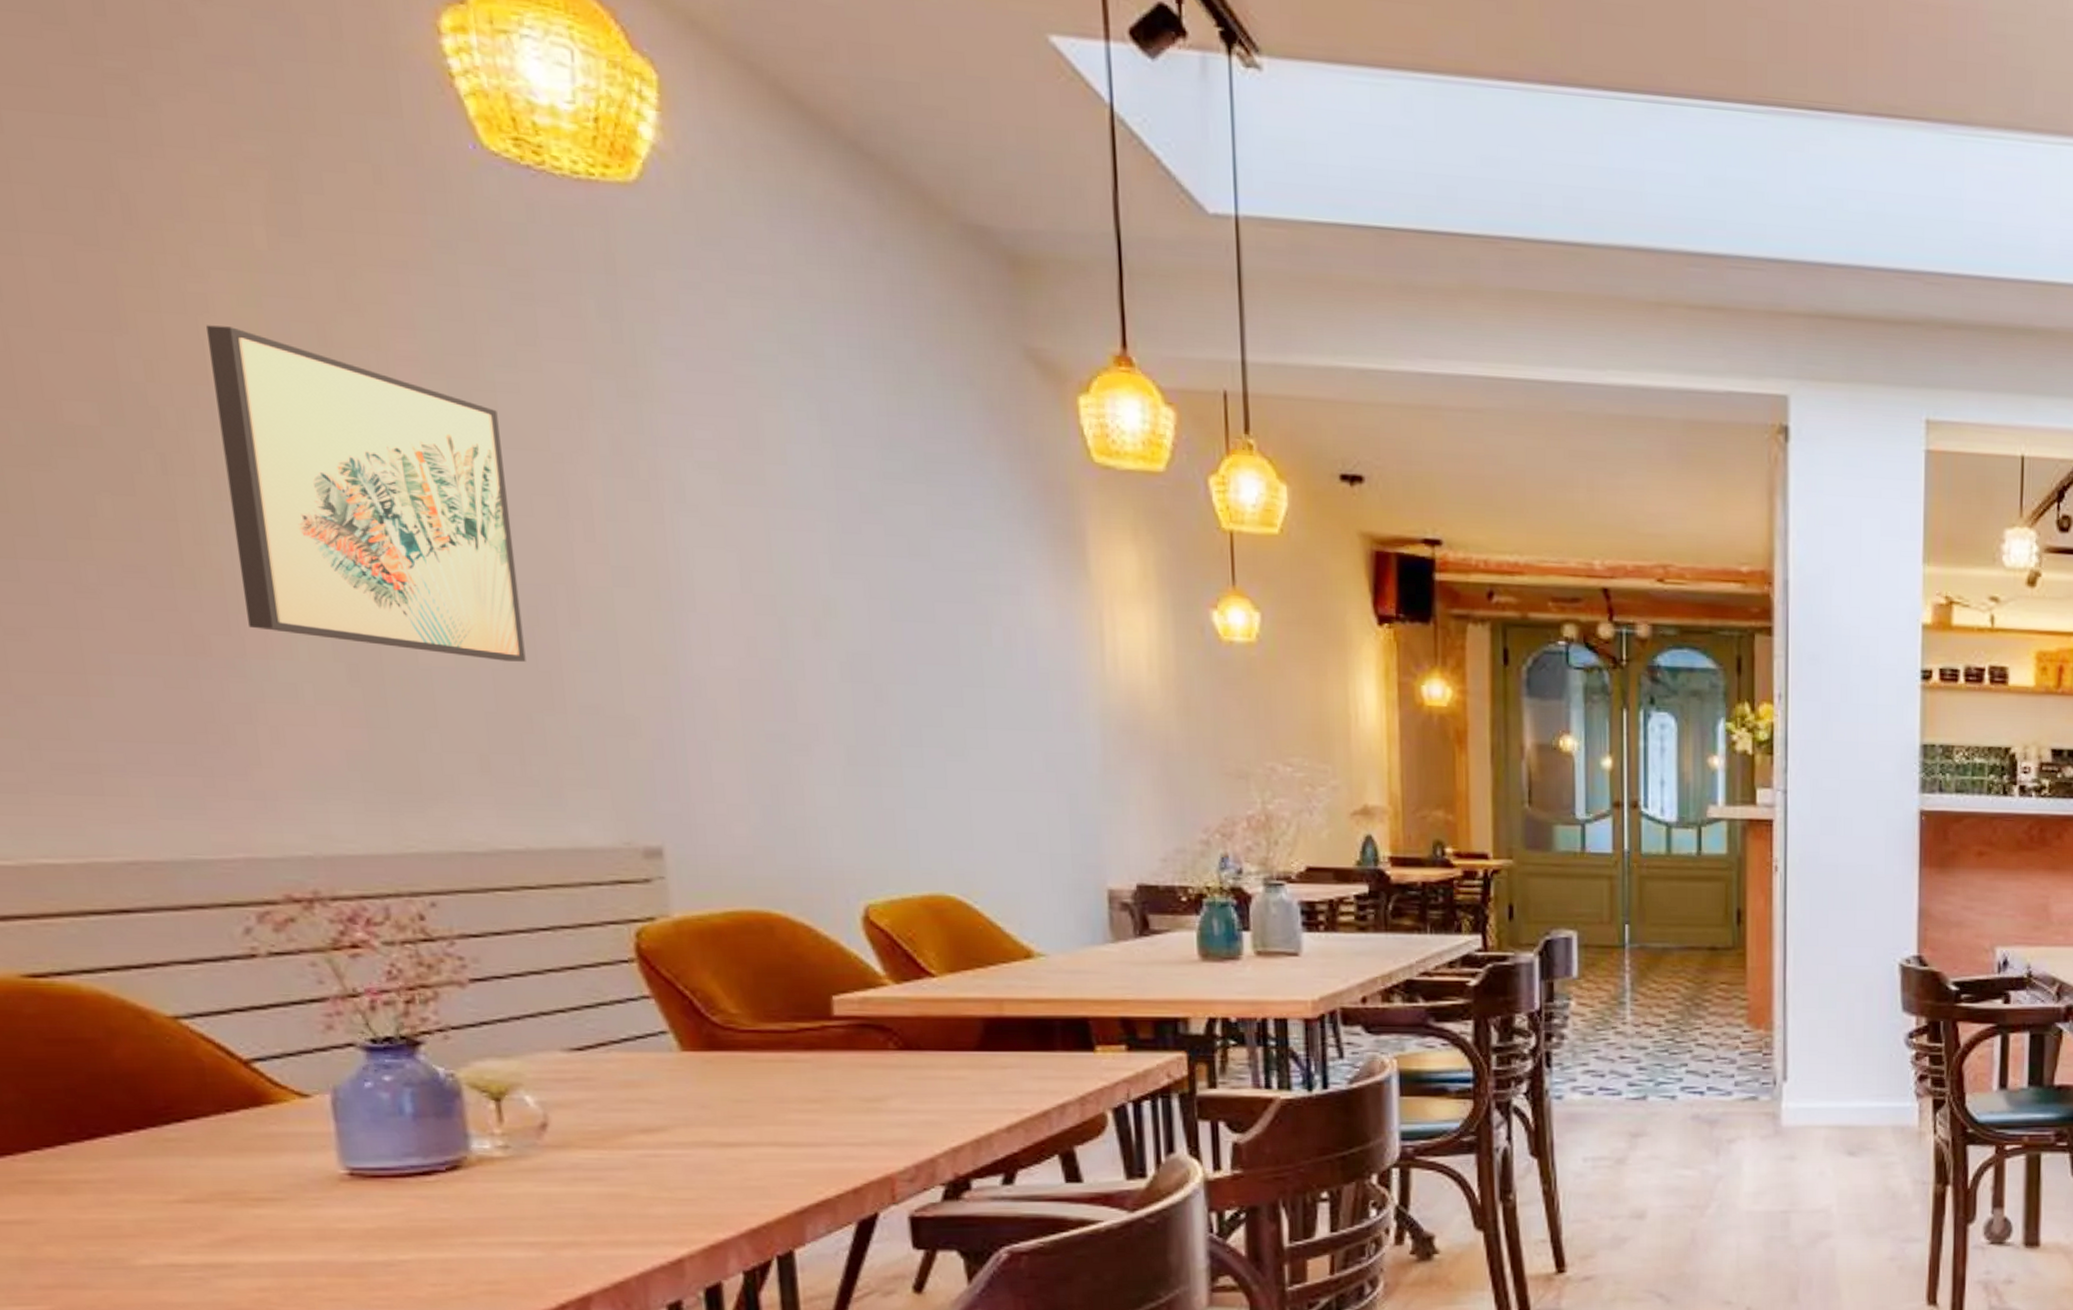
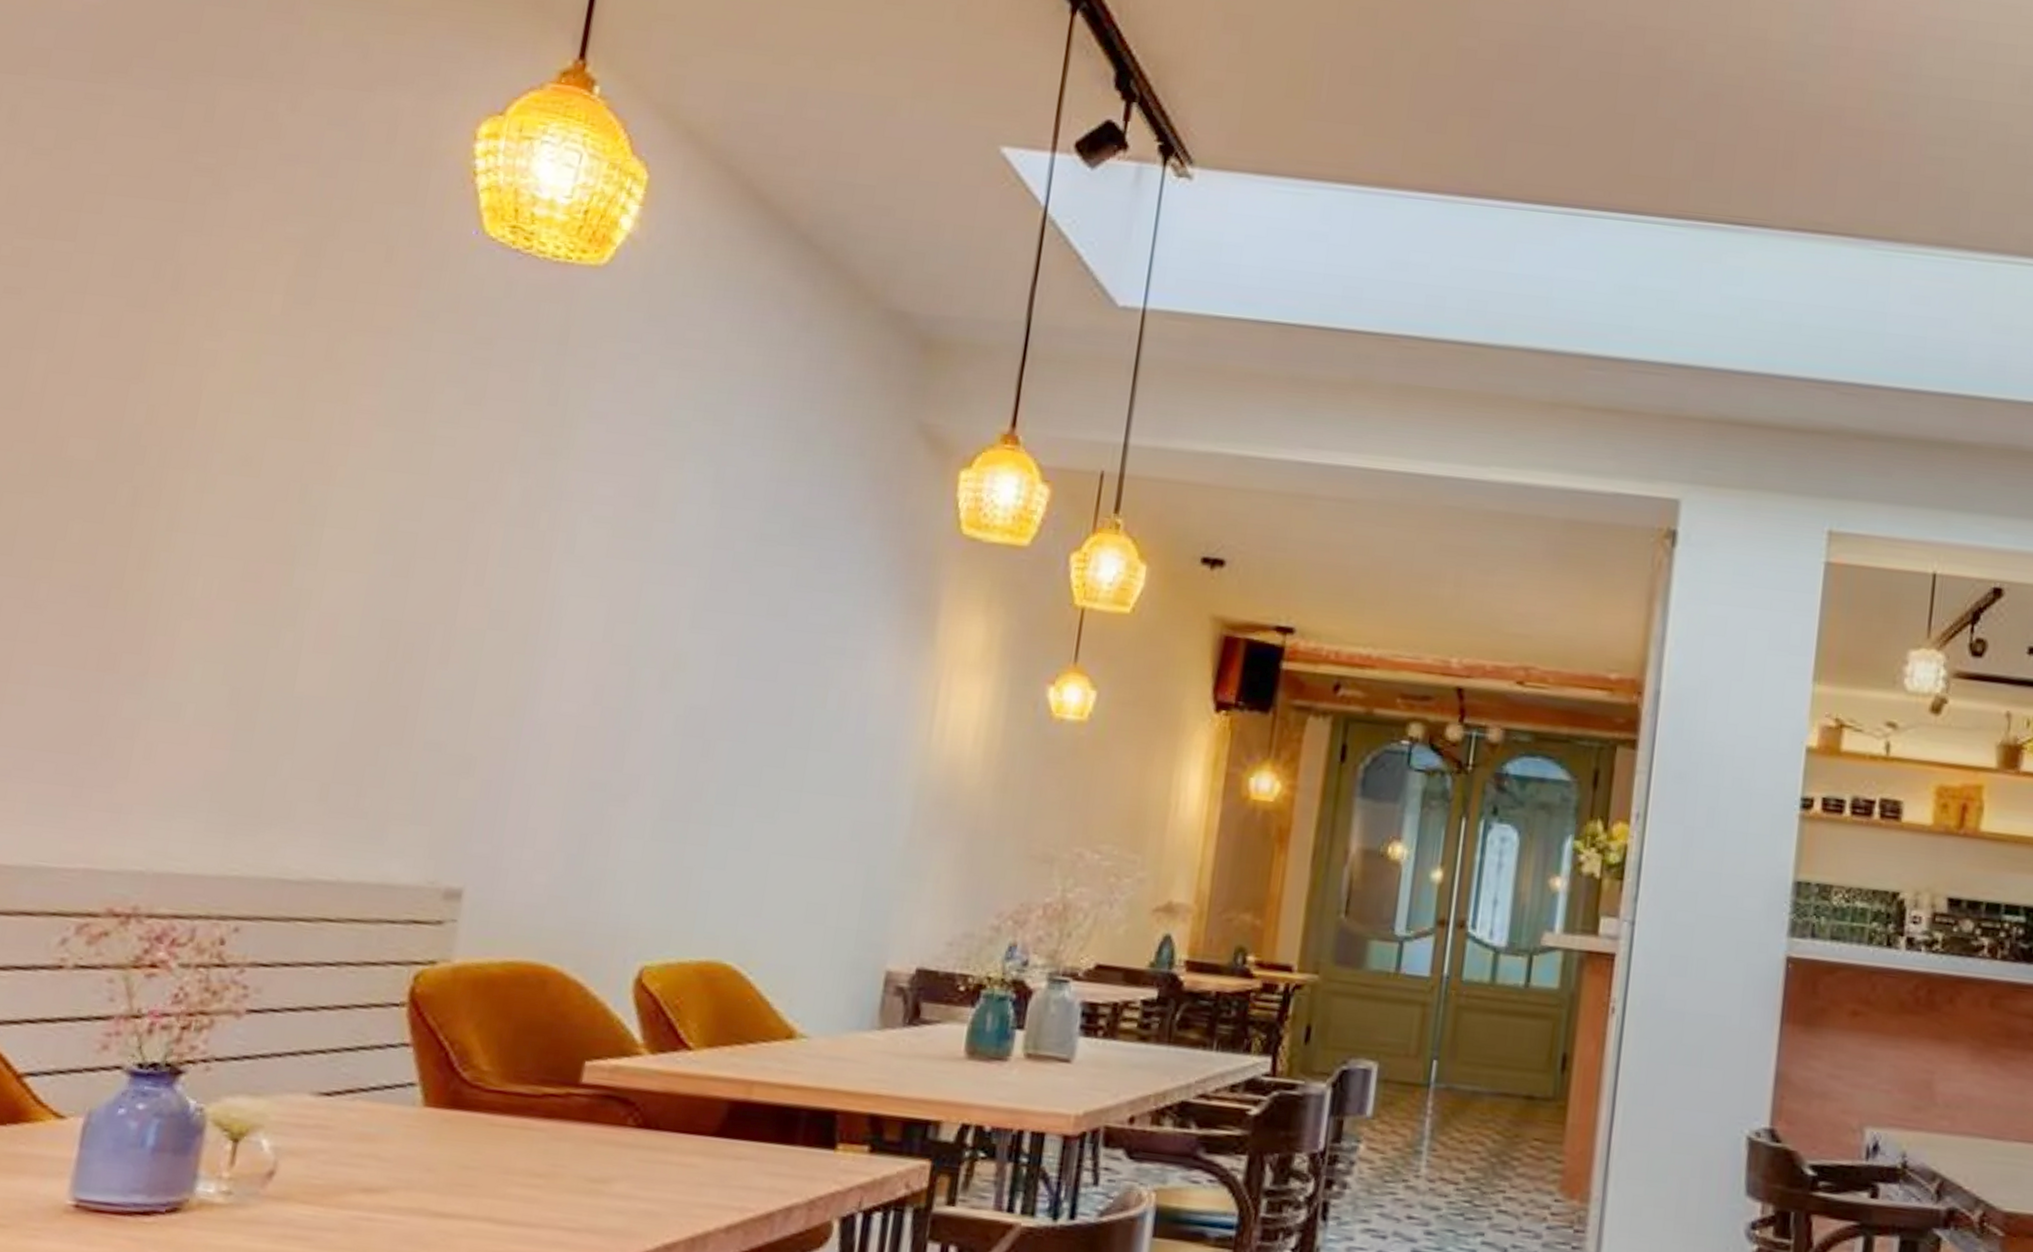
wall art: present [206,325,526,662] -> none [158,377,430,696]

